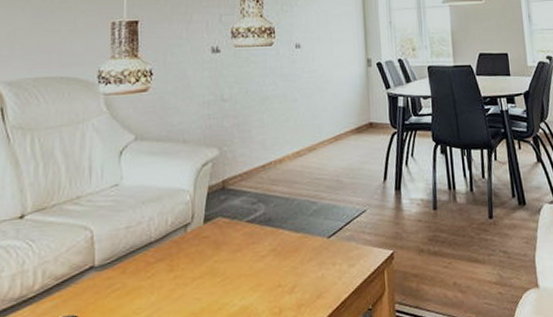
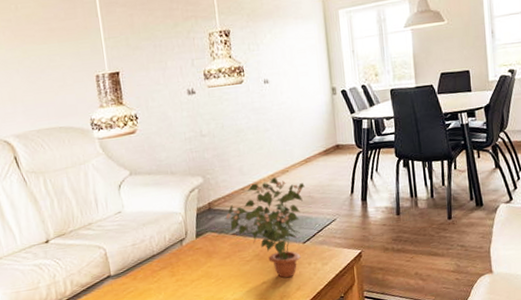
potted plant: none [242,154,333,282] -> present [226,177,305,278]

